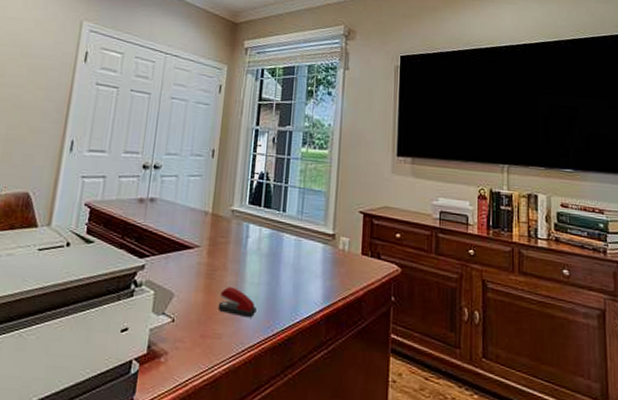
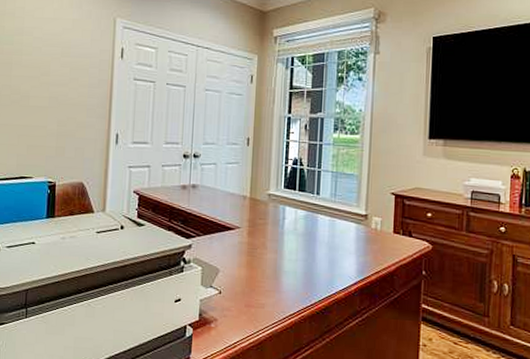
stapler: present [218,287,257,318] -> none [260,263,295,290]

